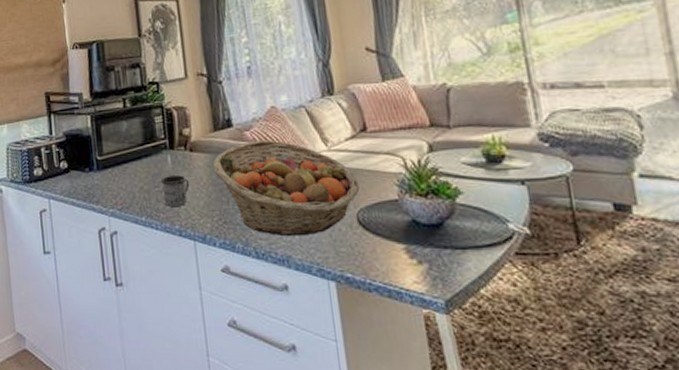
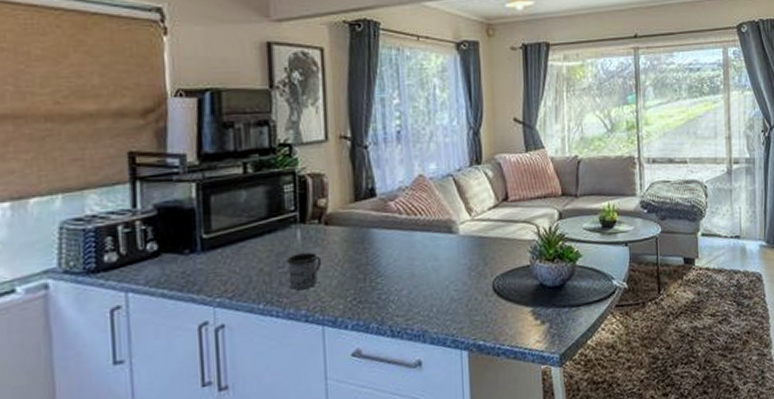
fruit basket: present [213,140,360,237] -> none [352,210,497,311]

